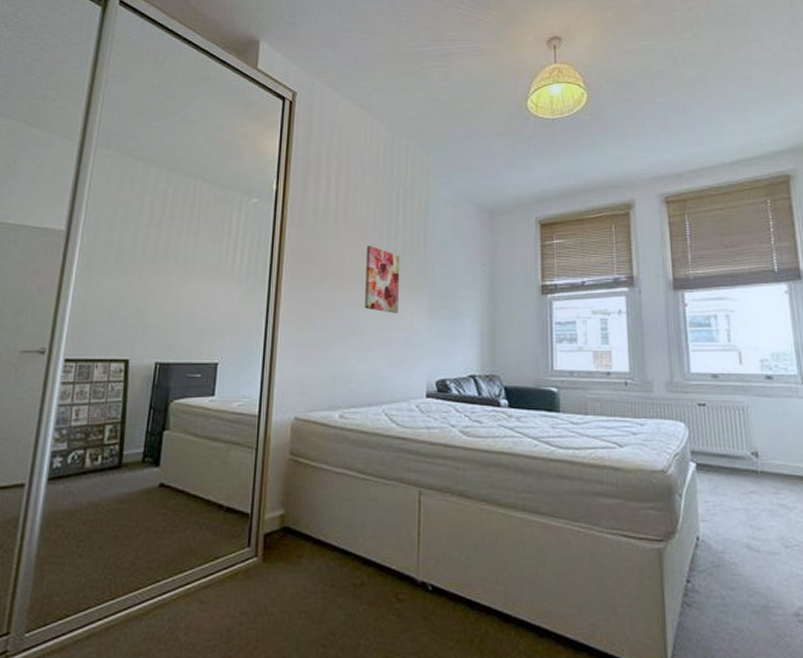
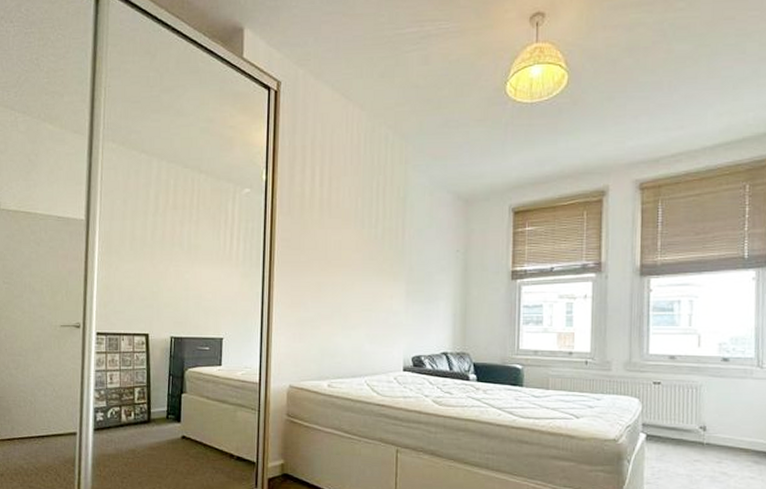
wall art: present [364,246,400,313] -> none [348,233,380,296]

